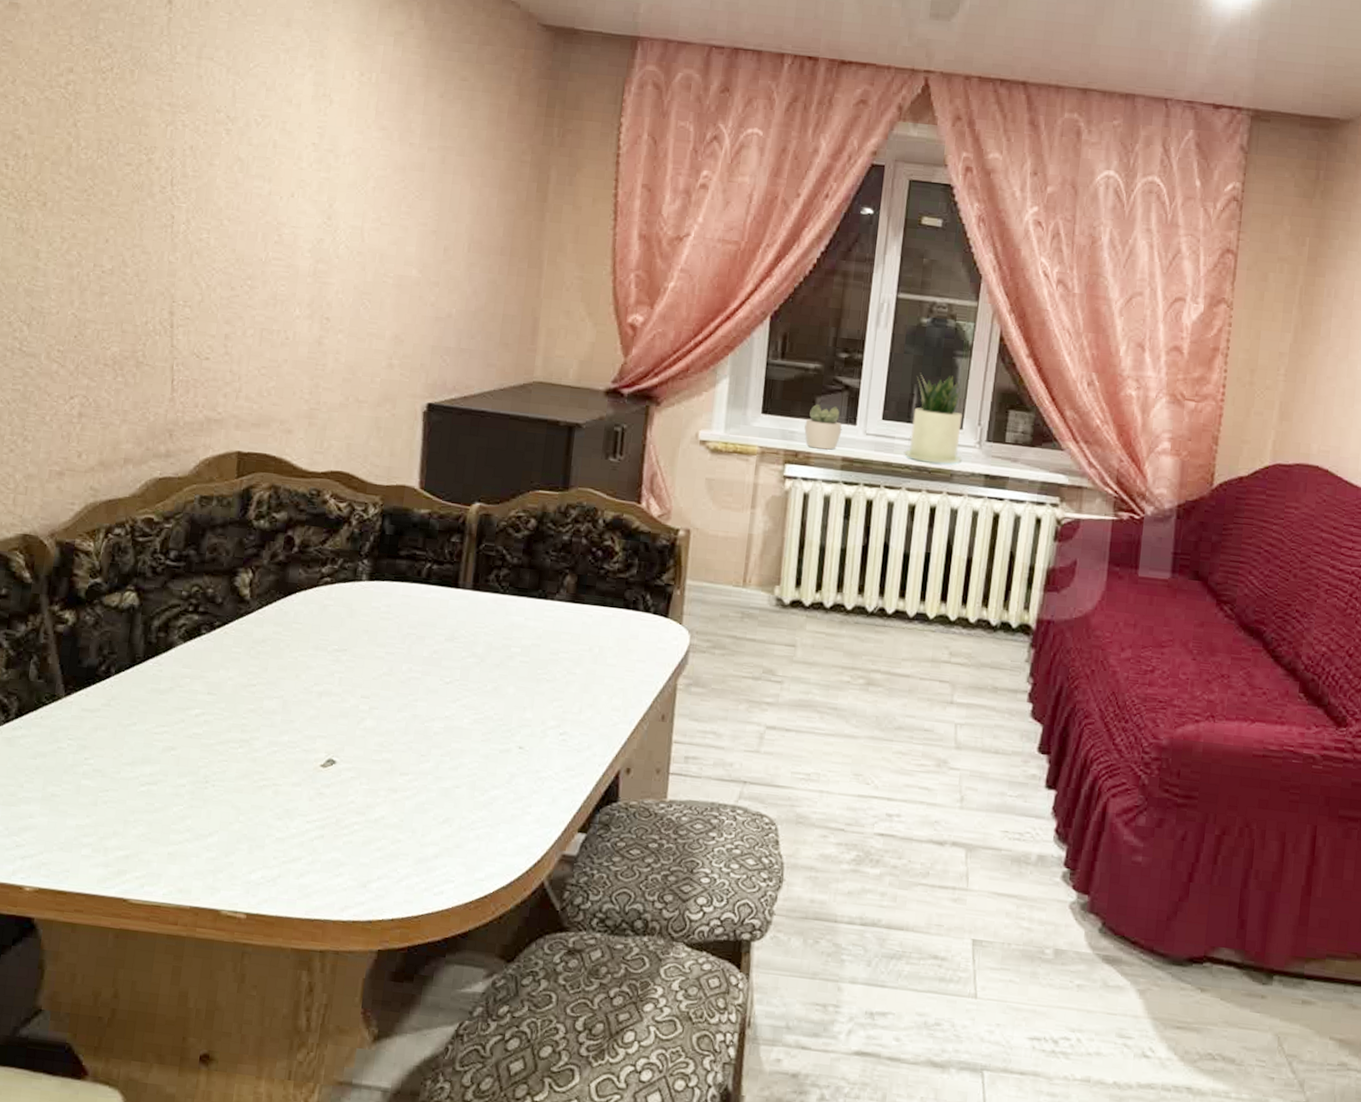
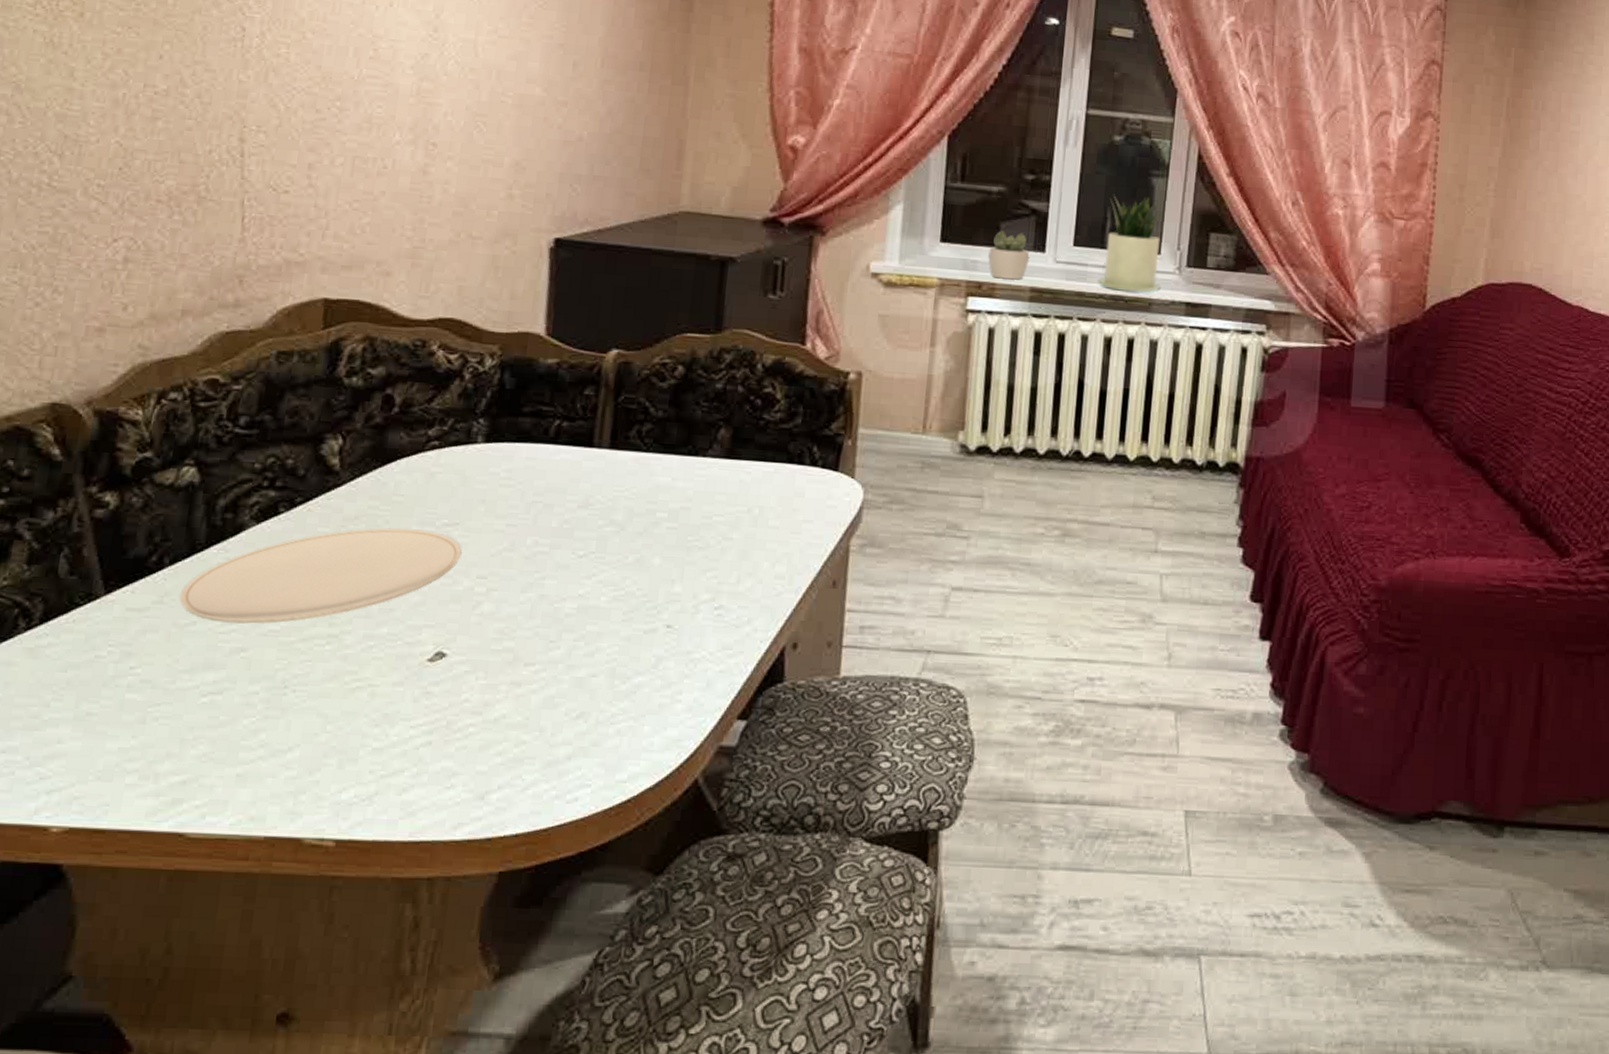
plate: none [122,650,349,728] -> present [179,527,462,624]

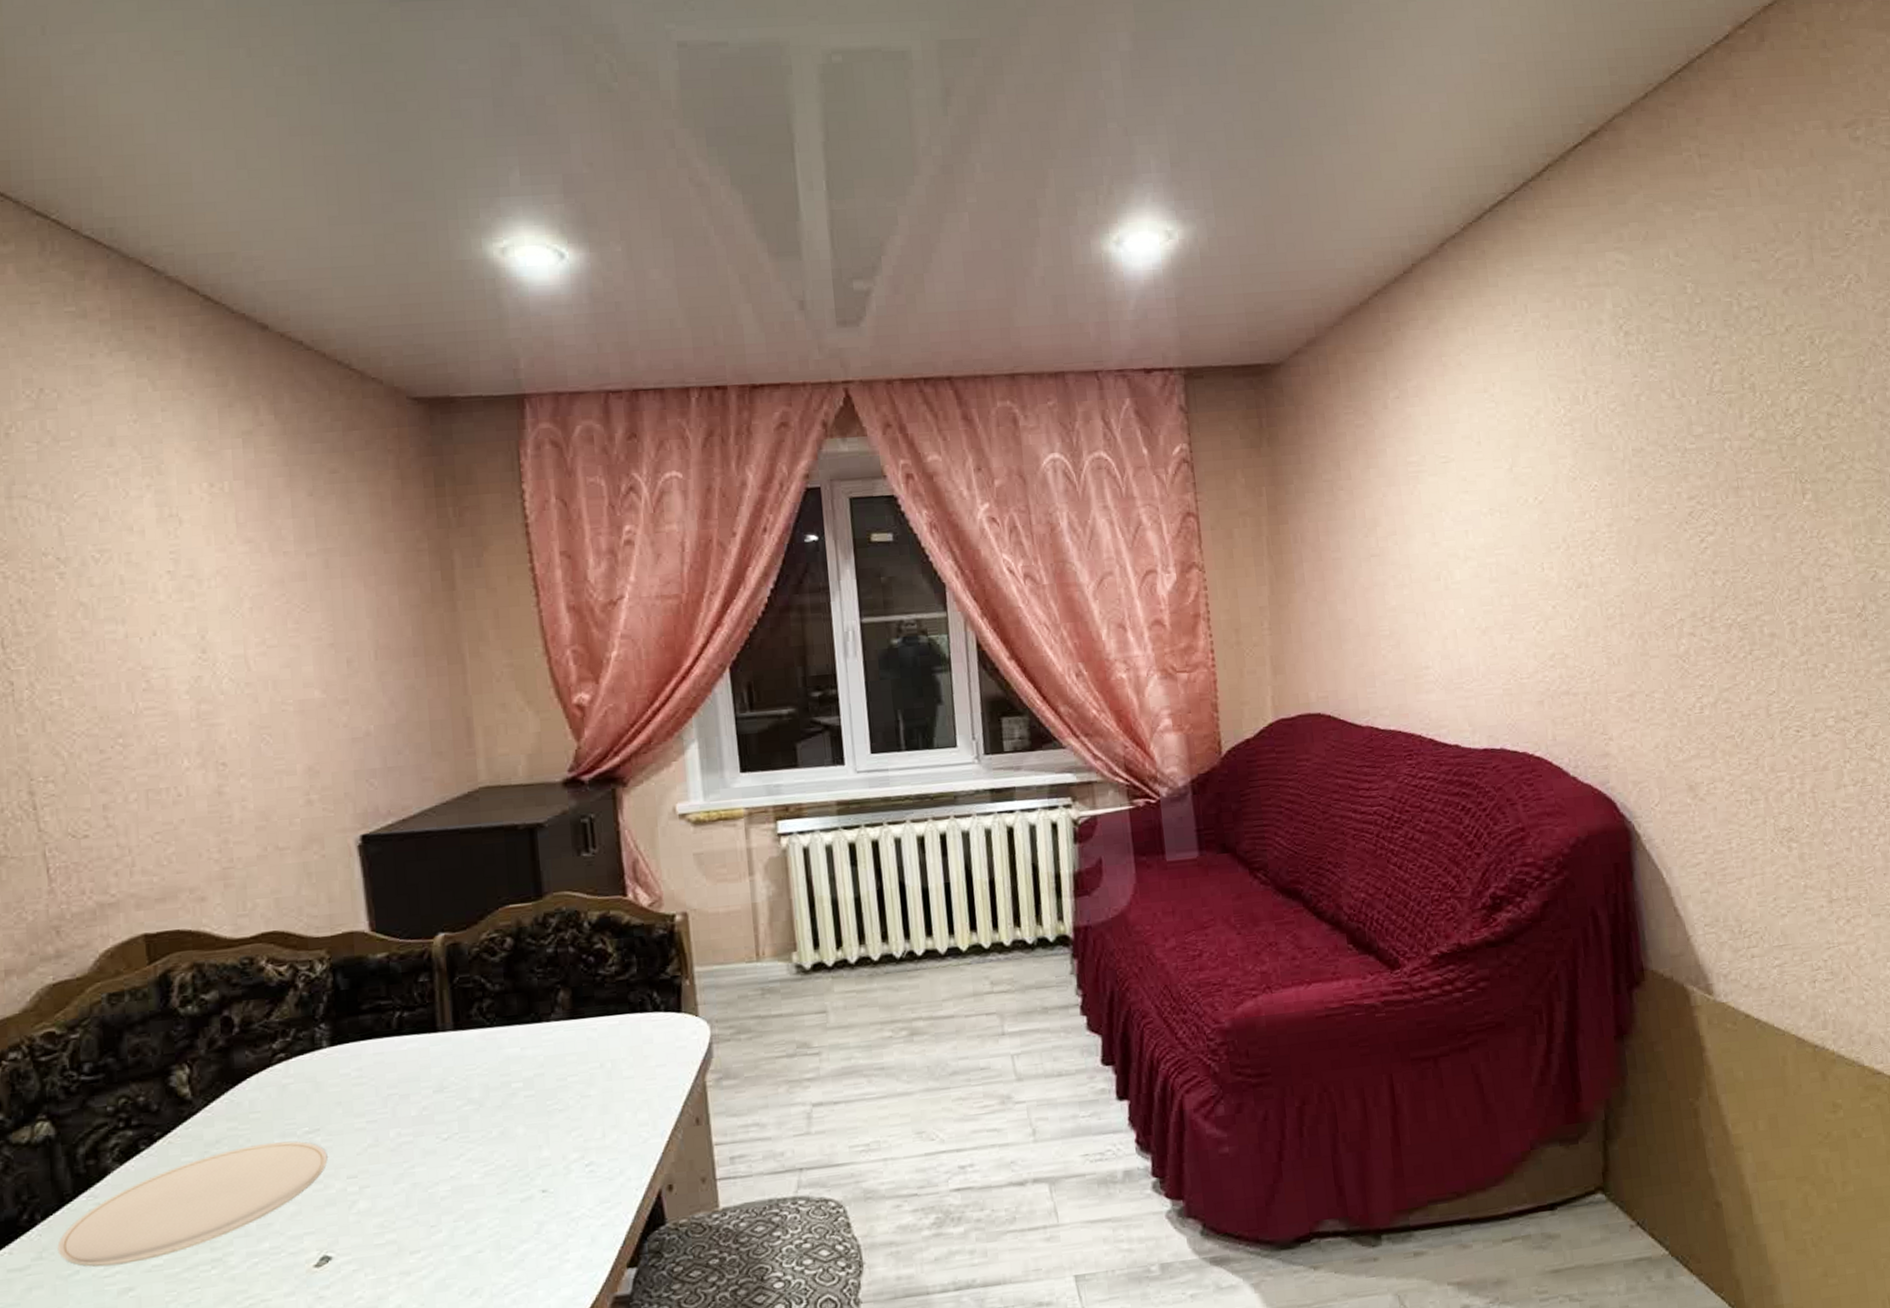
succulent plant: present [988,231,1030,280] -> none [789,749,831,799]
planter: present [1097,194,1161,293] -> none [898,693,963,790]

